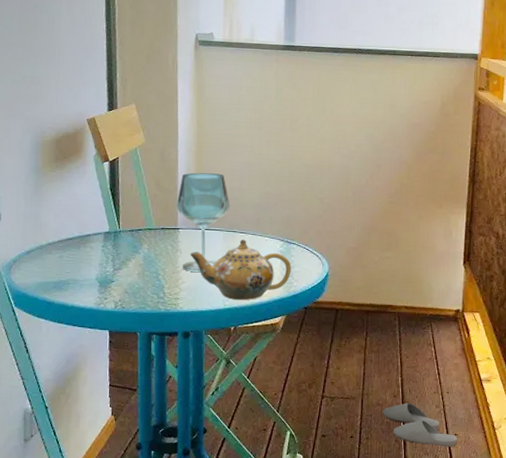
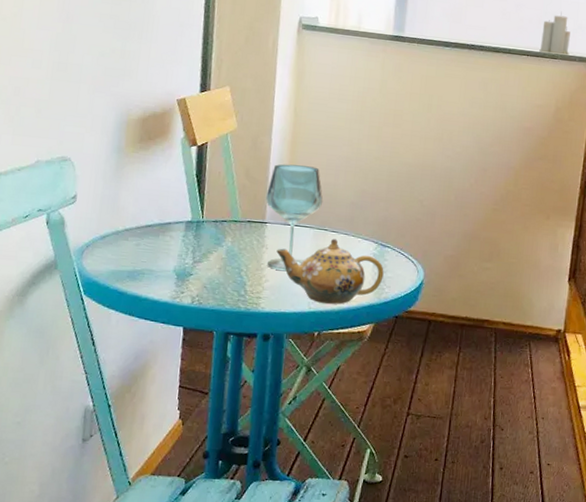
slippers: present [382,403,457,447] -> none [471,426,550,478]
candle: none [422,13,451,54] -> present [539,12,570,56]

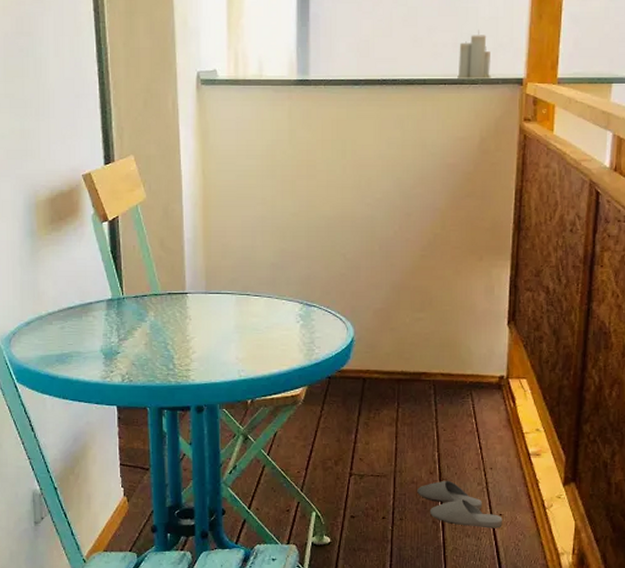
wine glass: present [265,164,324,272] -> none [183,230,242,341]
teapot: present [276,238,384,304] -> none [200,303,312,370]
slippers: none [471,426,550,478] -> present [417,480,503,528]

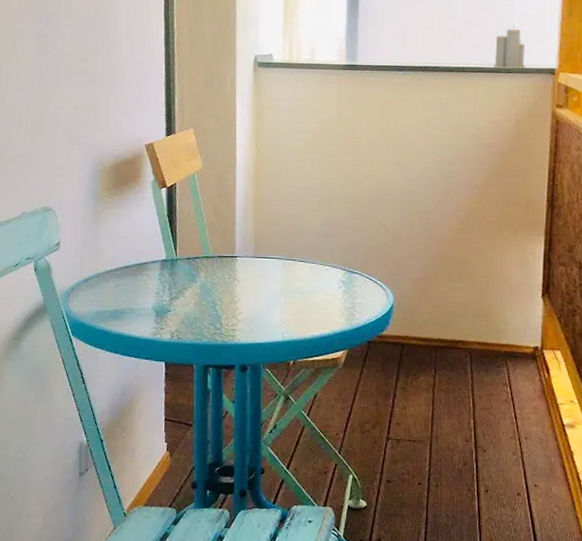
slippers: present [417,480,503,528] -> none [453,448,538,500]

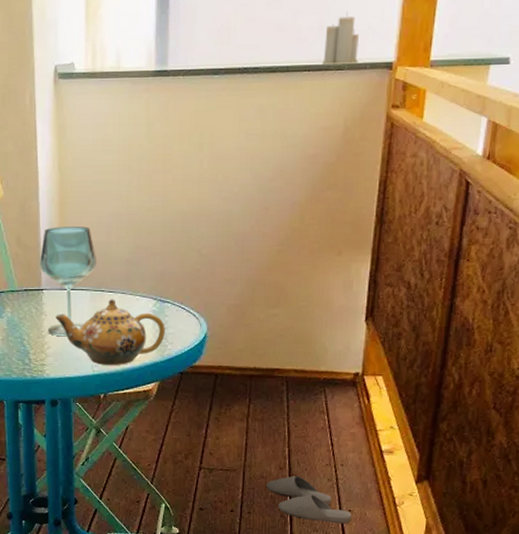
wine glass: none [234,198,290,303] -> present [39,227,97,337]
teapot: none [248,268,354,332] -> present [55,299,165,365]
slippers: none [453,448,538,500] -> present [266,475,352,524]

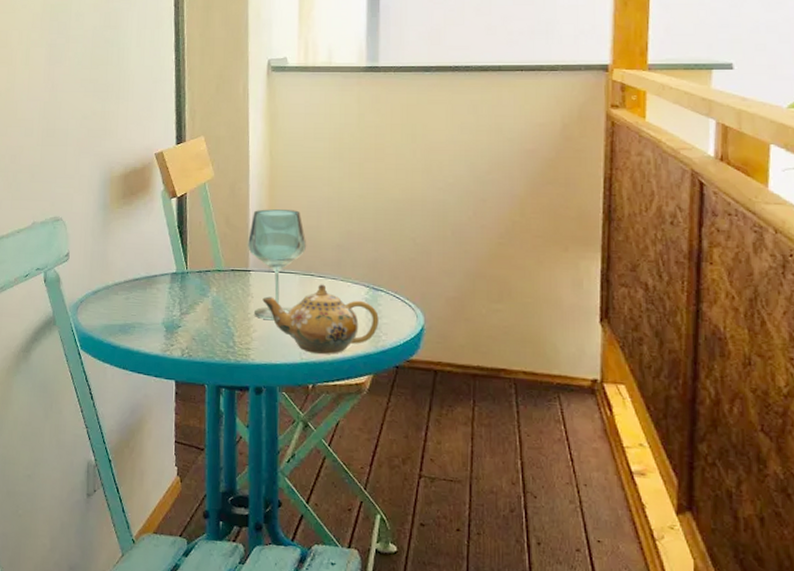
slippers: present [266,475,352,524] -> none [497,493,602,558]
candle: present [322,12,359,66] -> none [535,19,573,66]

